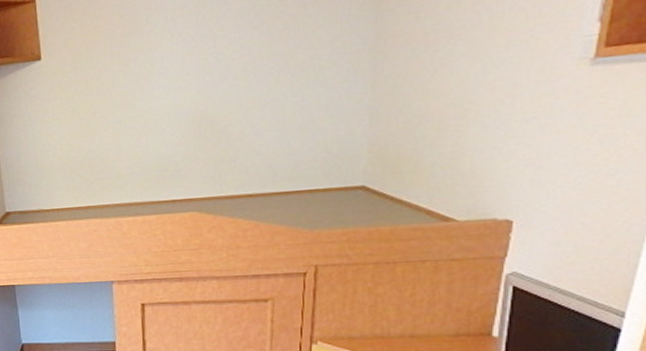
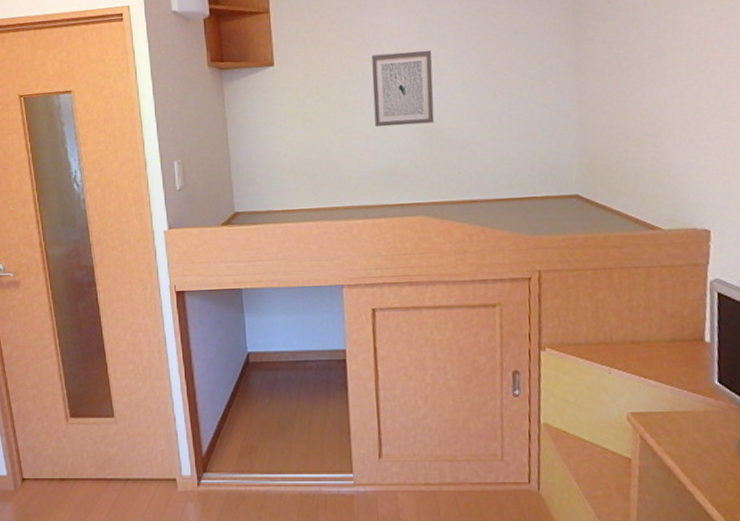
wall art: none [144,33,210,121] -> present [371,50,435,127]

